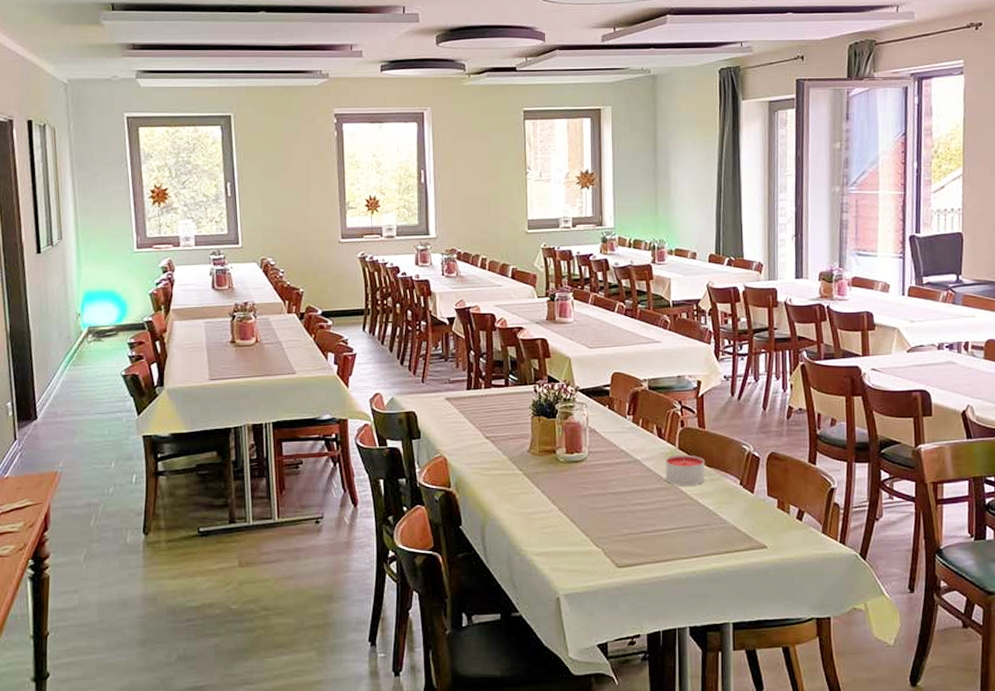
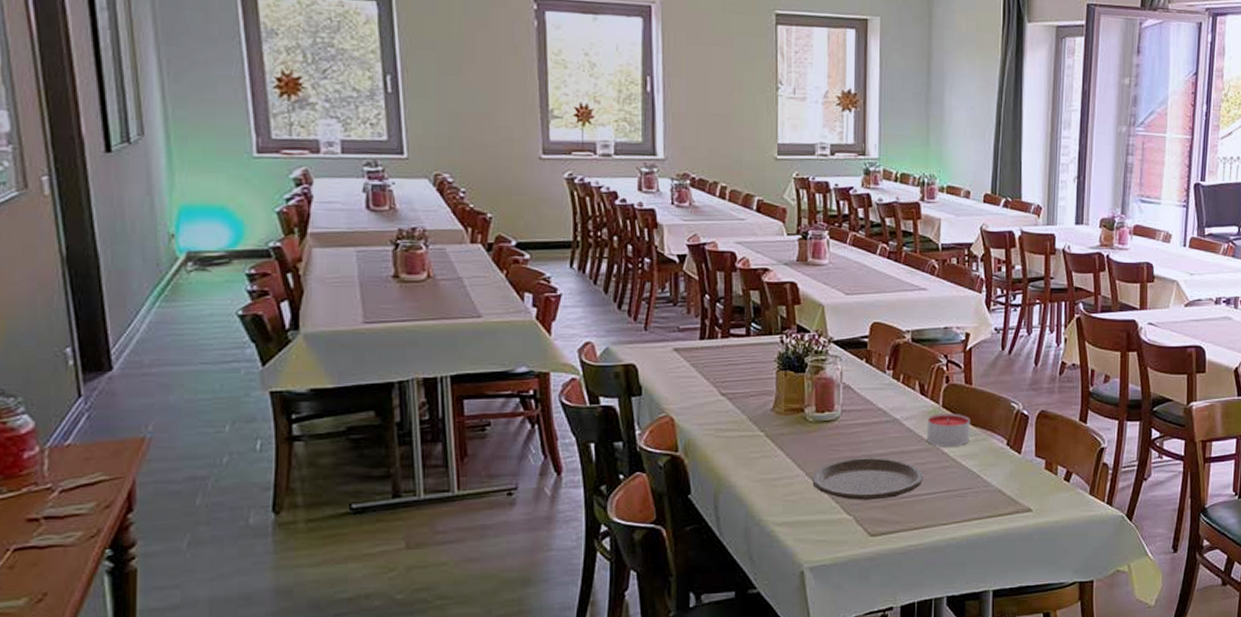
plate: none [563,494,665,534] -> present [811,457,924,500]

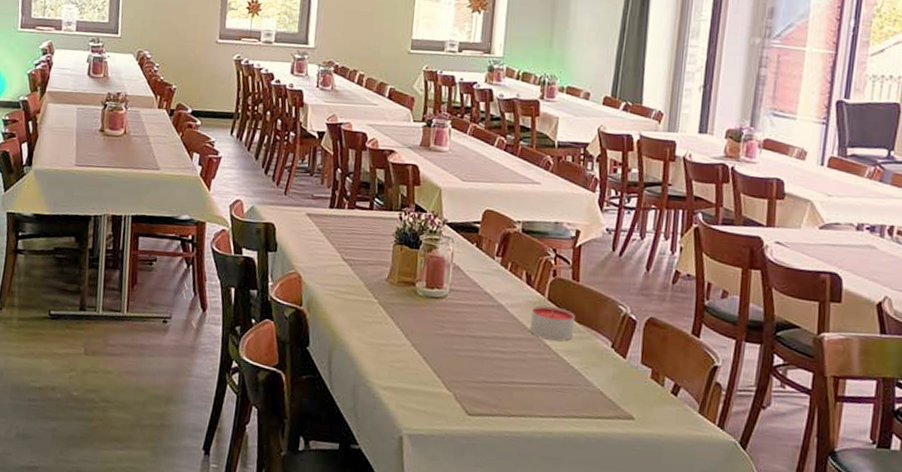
plate: present [811,457,924,500] -> none [416,336,525,382]

